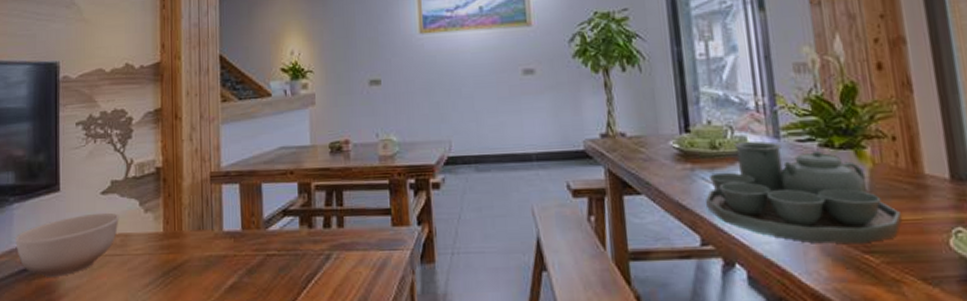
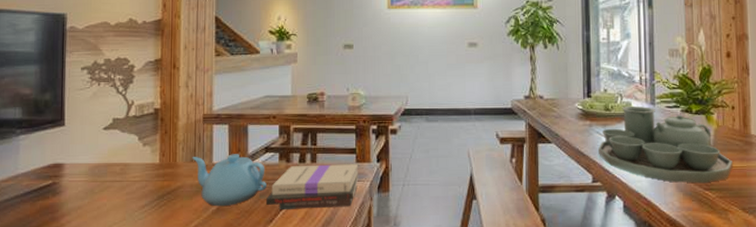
bowl: present [15,212,119,277] -> none [21,145,120,199]
teapot: none [199,219,286,285] -> present [192,154,267,207]
books: none [286,228,396,287] -> present [265,164,359,209]

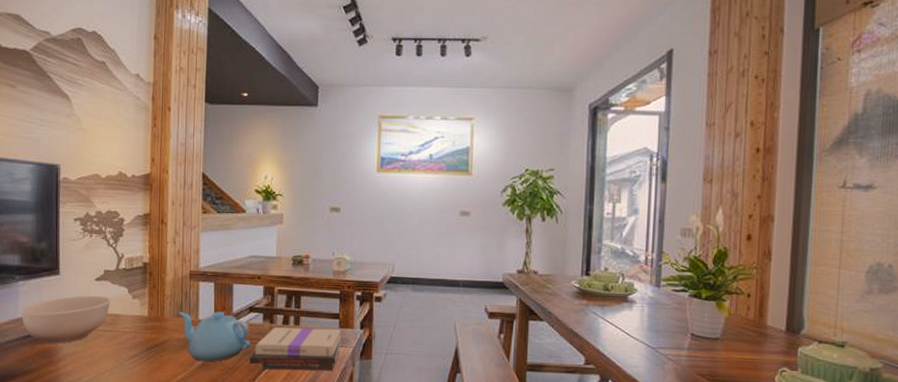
bowl: none [21,145,120,199] -> present [21,295,111,344]
tea set: present [598,105,734,184] -> none [594,286,744,374]

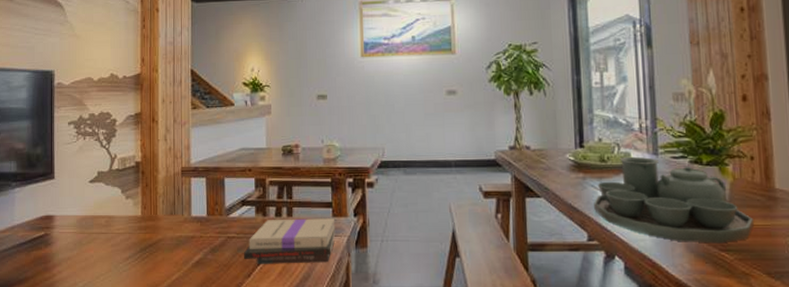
bowl: present [21,295,111,344] -> none [17,198,104,249]
teapot: present [179,311,250,362] -> none [172,207,244,260]
tea set: none [594,286,744,374] -> present [594,156,755,244]

